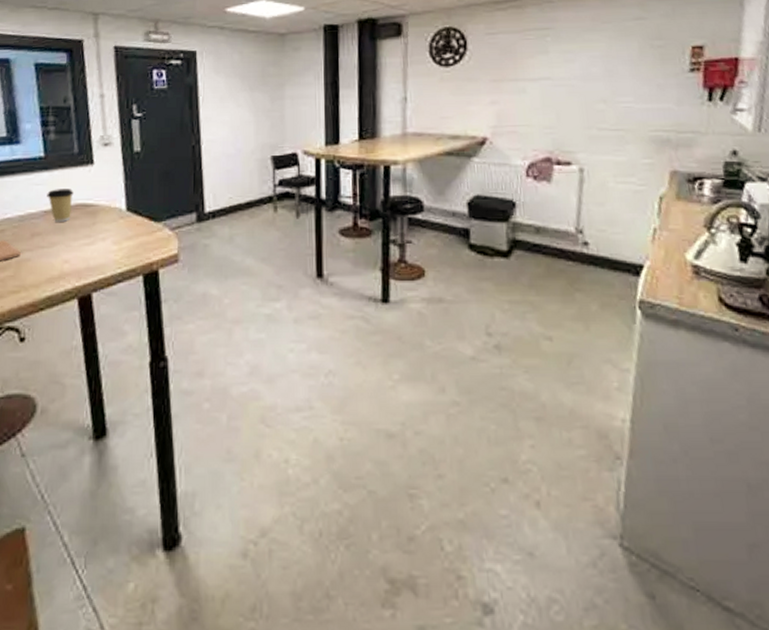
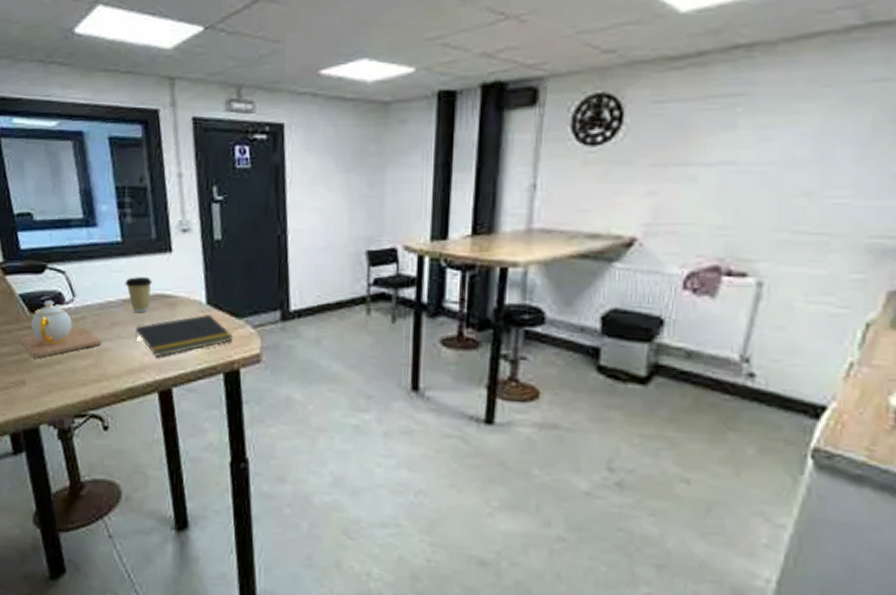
notepad: none [55,221,153,263] -> present [135,314,234,357]

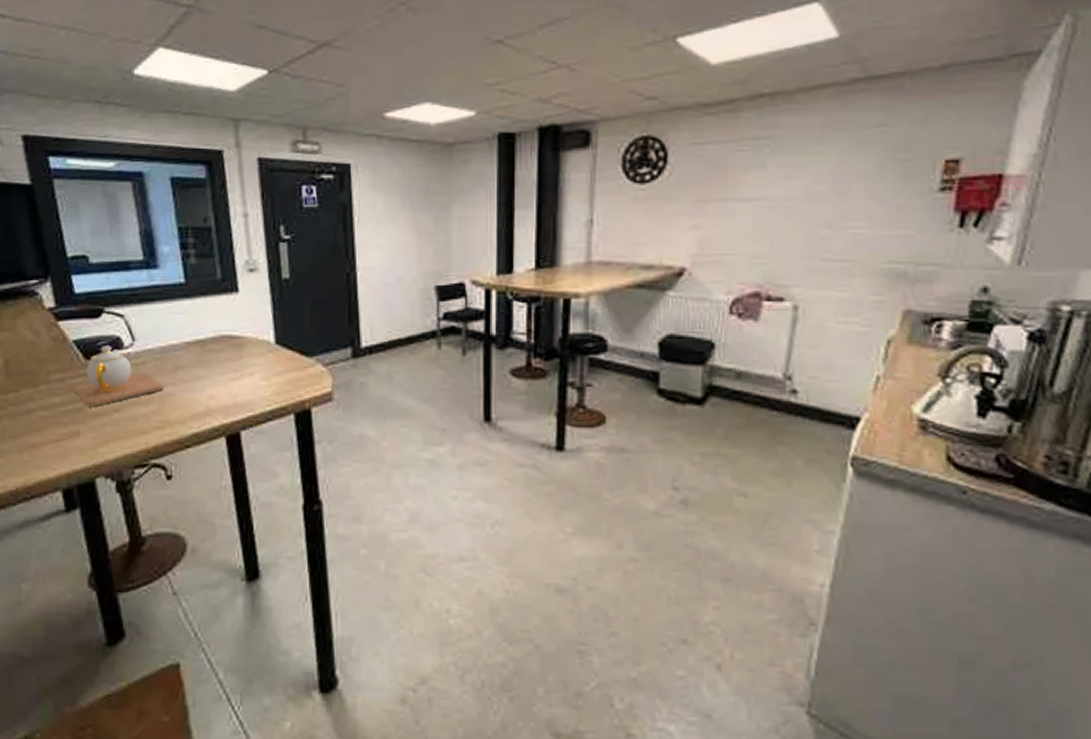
coffee cup: present [125,277,152,312] -> none [189,318,218,354]
notepad: present [135,314,234,357] -> none [200,355,304,400]

